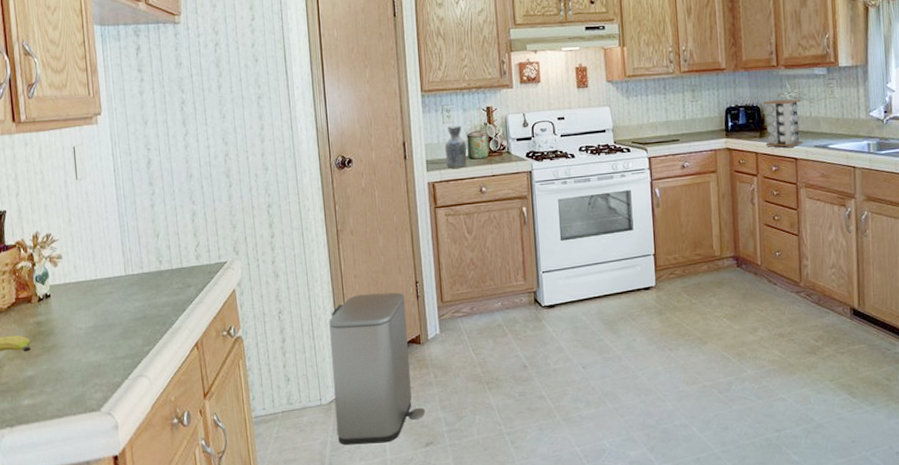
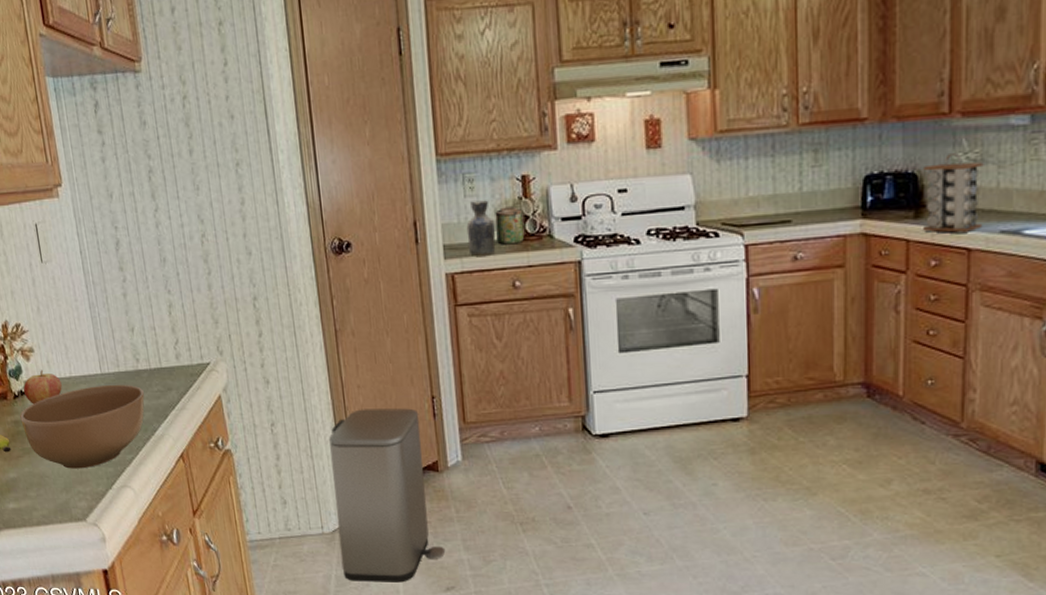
bowl: none [42,283,166,363] -> present [19,384,145,469]
fruit: none [49,274,87,306] -> present [23,370,62,405]

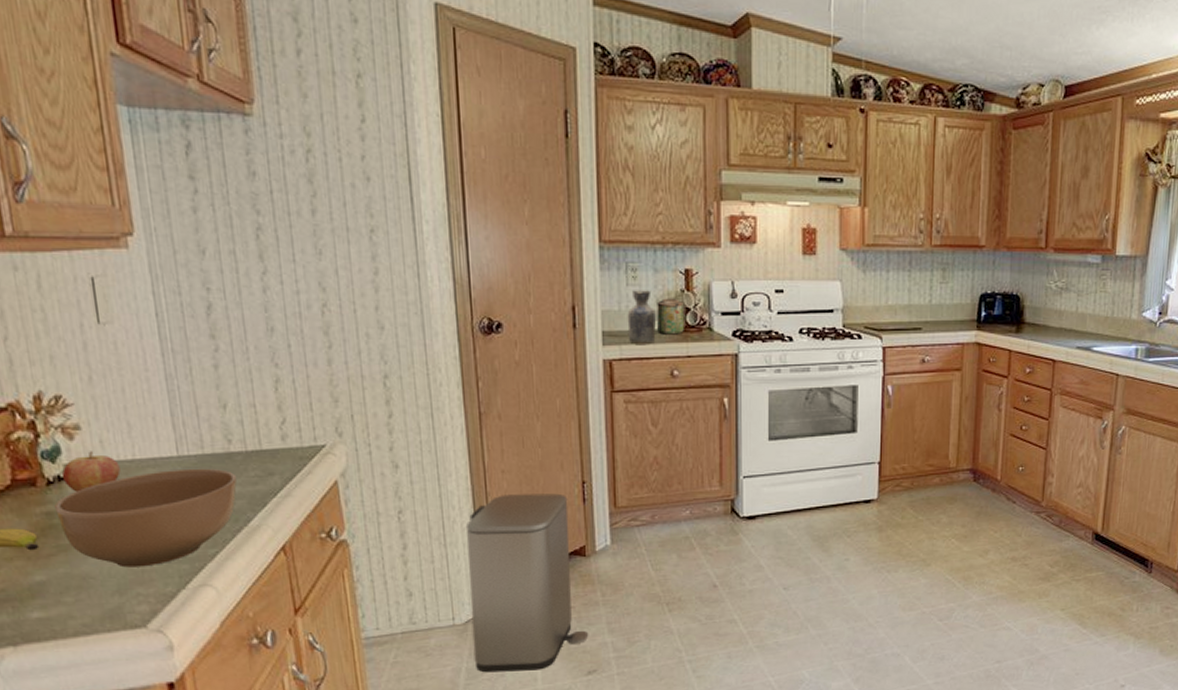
spice rack: present [923,152,984,234] -> none [1022,280,1068,346]

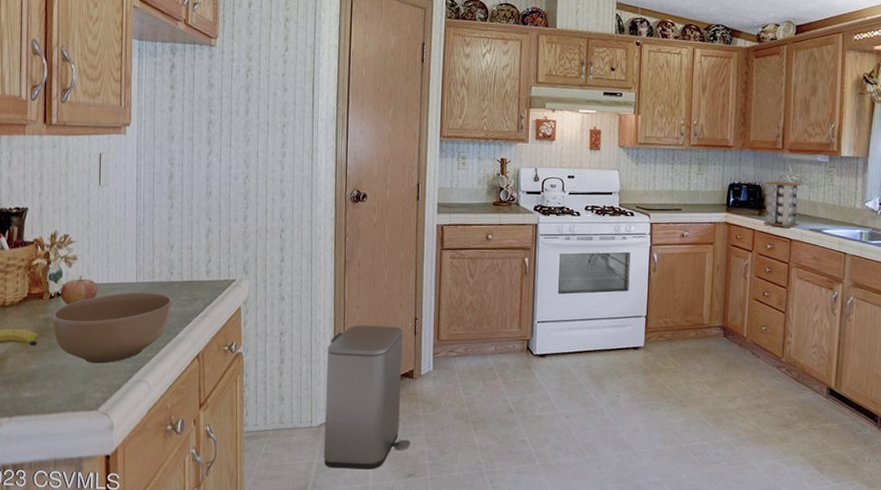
ceramic jug: present [627,290,657,344] -> none [456,173,479,214]
canister: present [657,298,684,335] -> none [478,180,499,208]
spice rack: none [1022,280,1068,346] -> present [764,174,802,228]

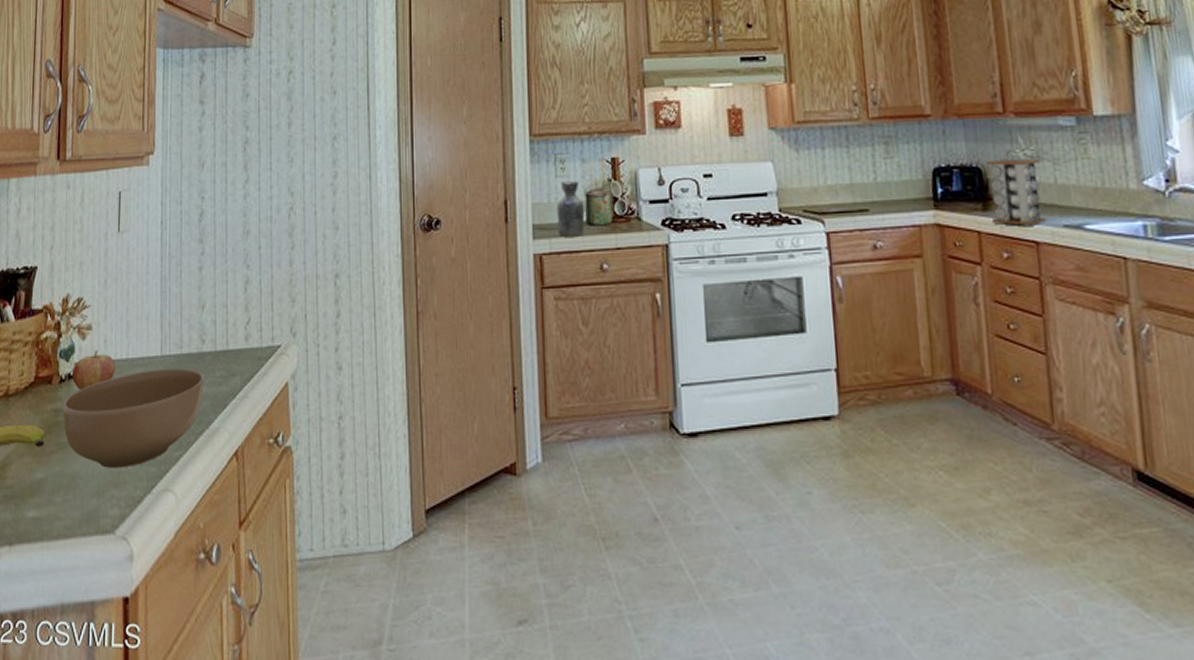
pedal bin: present [323,325,411,470] -> none [399,400,520,614]
ceramic jug: none [456,173,479,214] -> present [556,181,585,237]
canister: none [478,180,499,208] -> present [585,188,612,226]

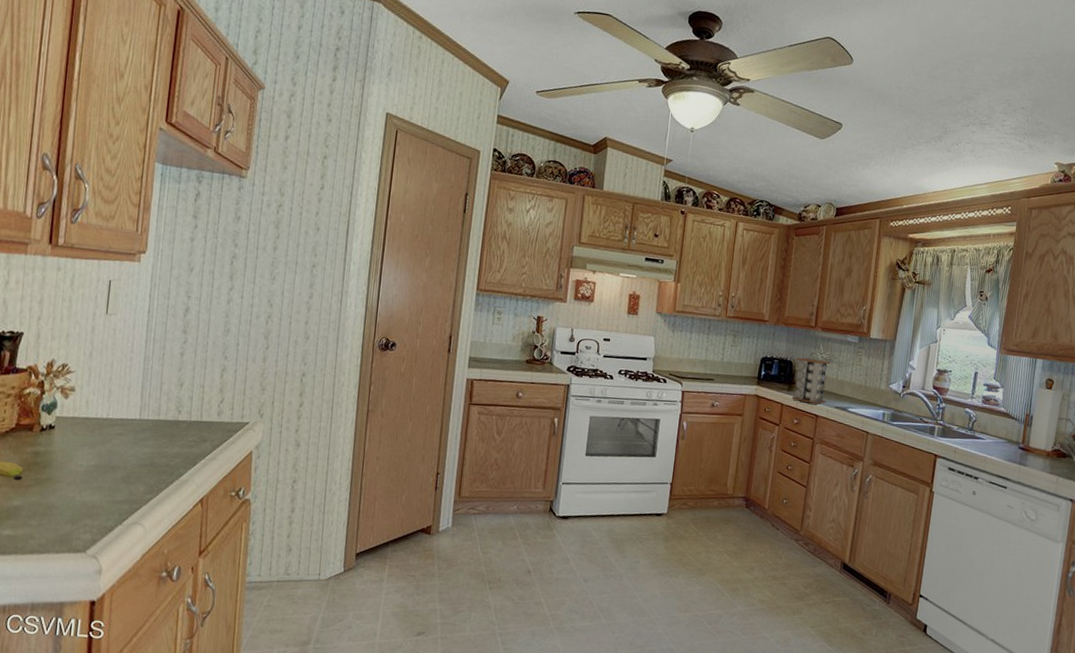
bowl: present [61,368,206,468] -> none [41,429,179,504]
fruit: present [72,350,116,390] -> none [53,408,96,439]
ceramic jug: present [556,181,585,237] -> none [488,328,512,370]
canister: present [585,188,612,226] -> none [511,336,533,366]

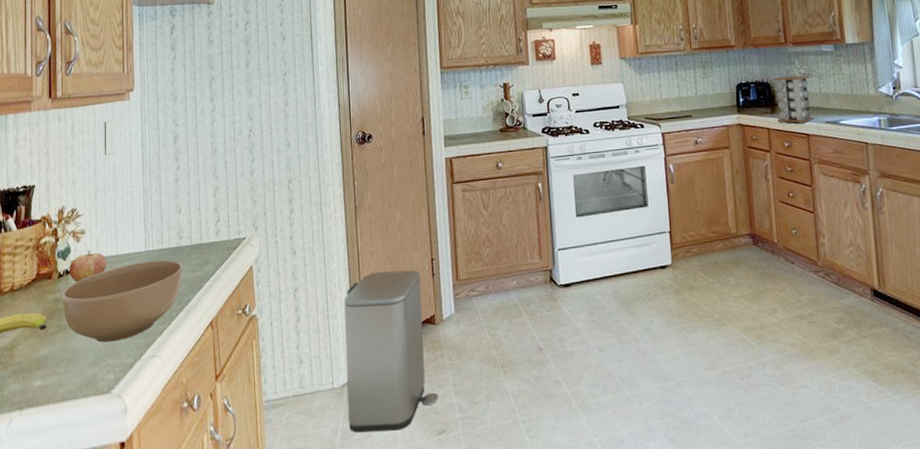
bowl: none [41,429,179,504] -> present [60,259,184,343]
fruit: none [53,408,96,439] -> present [70,250,107,283]
pedal bin: none [329,476,424,627] -> present [343,270,439,433]

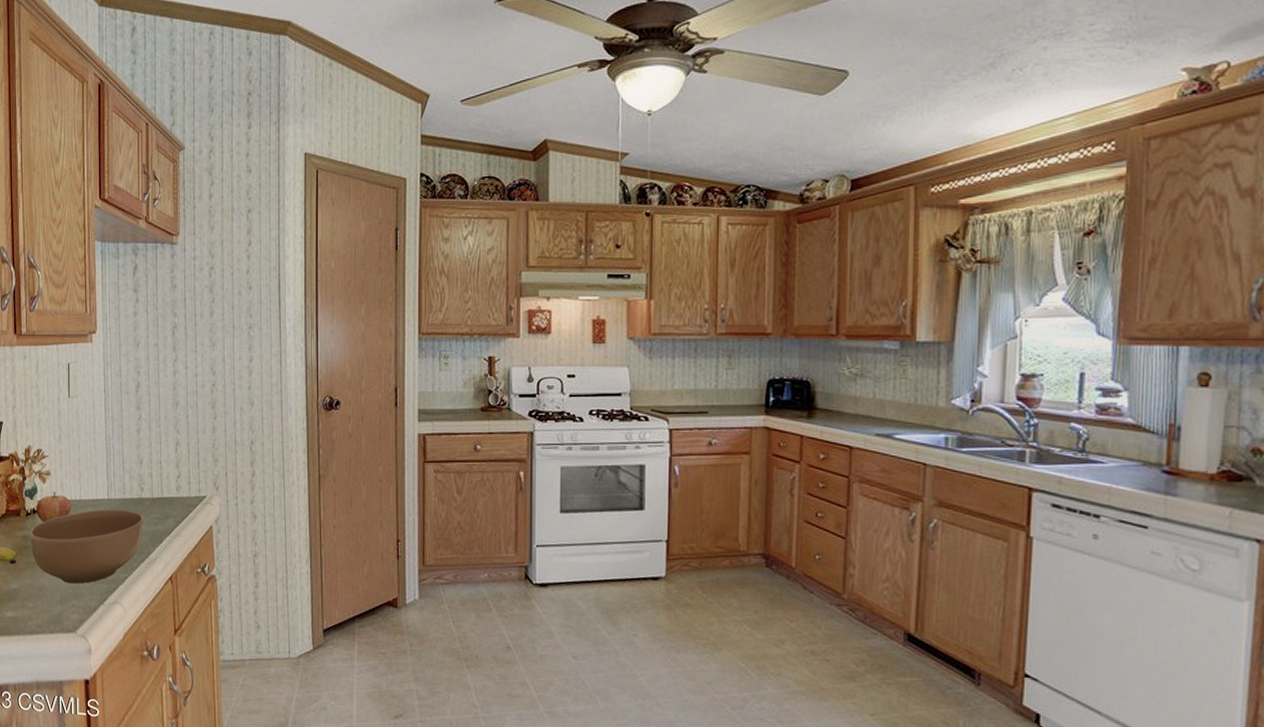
pedal bin: present [343,270,439,433] -> none [303,547,397,708]
spice rack: present [773,68,815,124] -> none [814,366,863,433]

